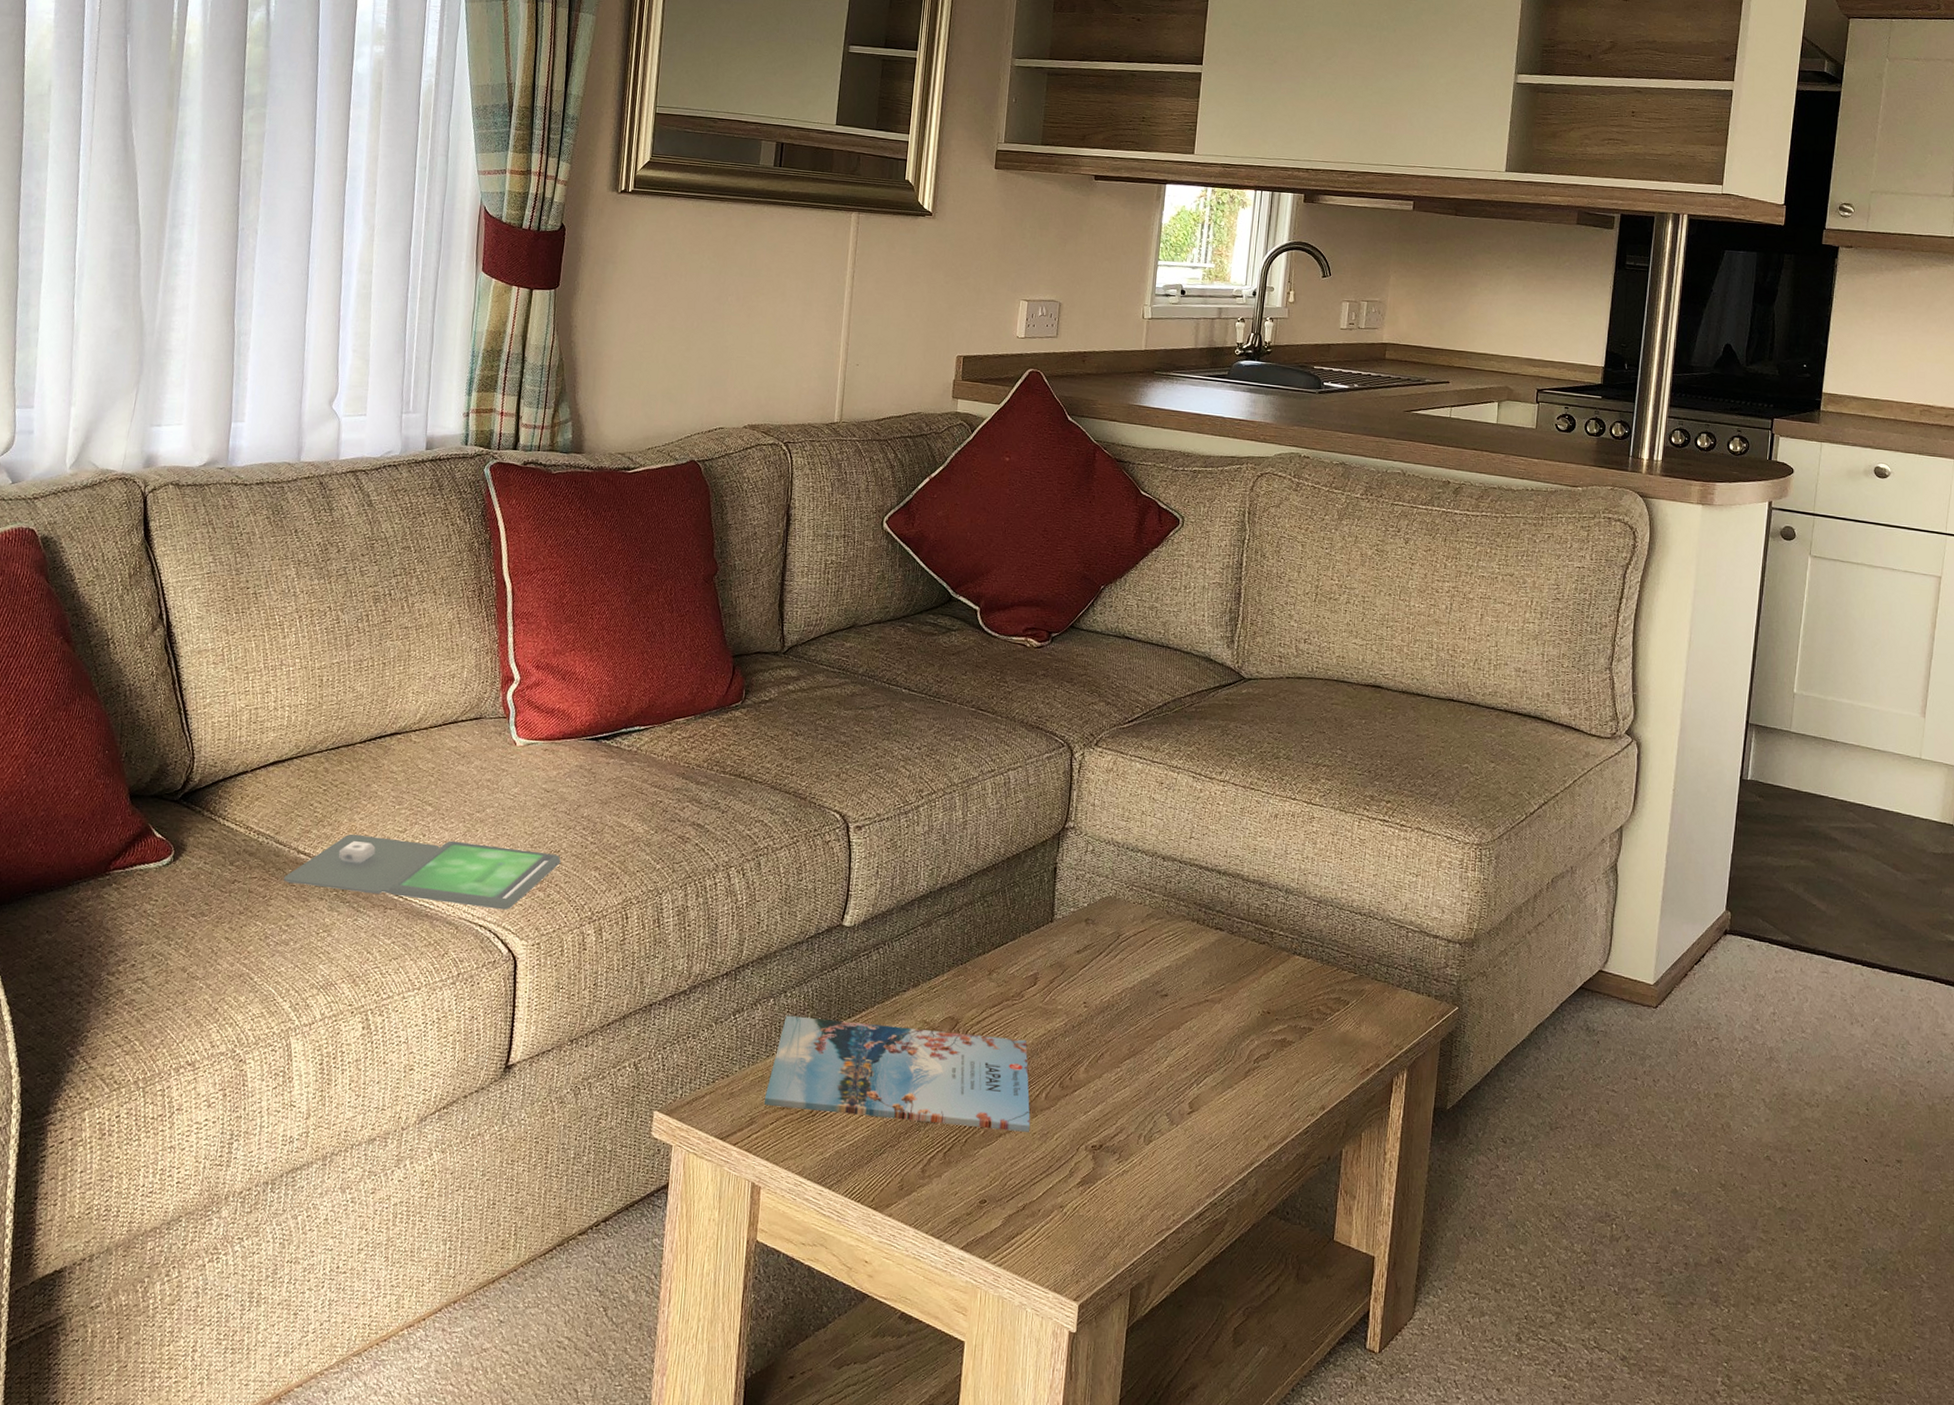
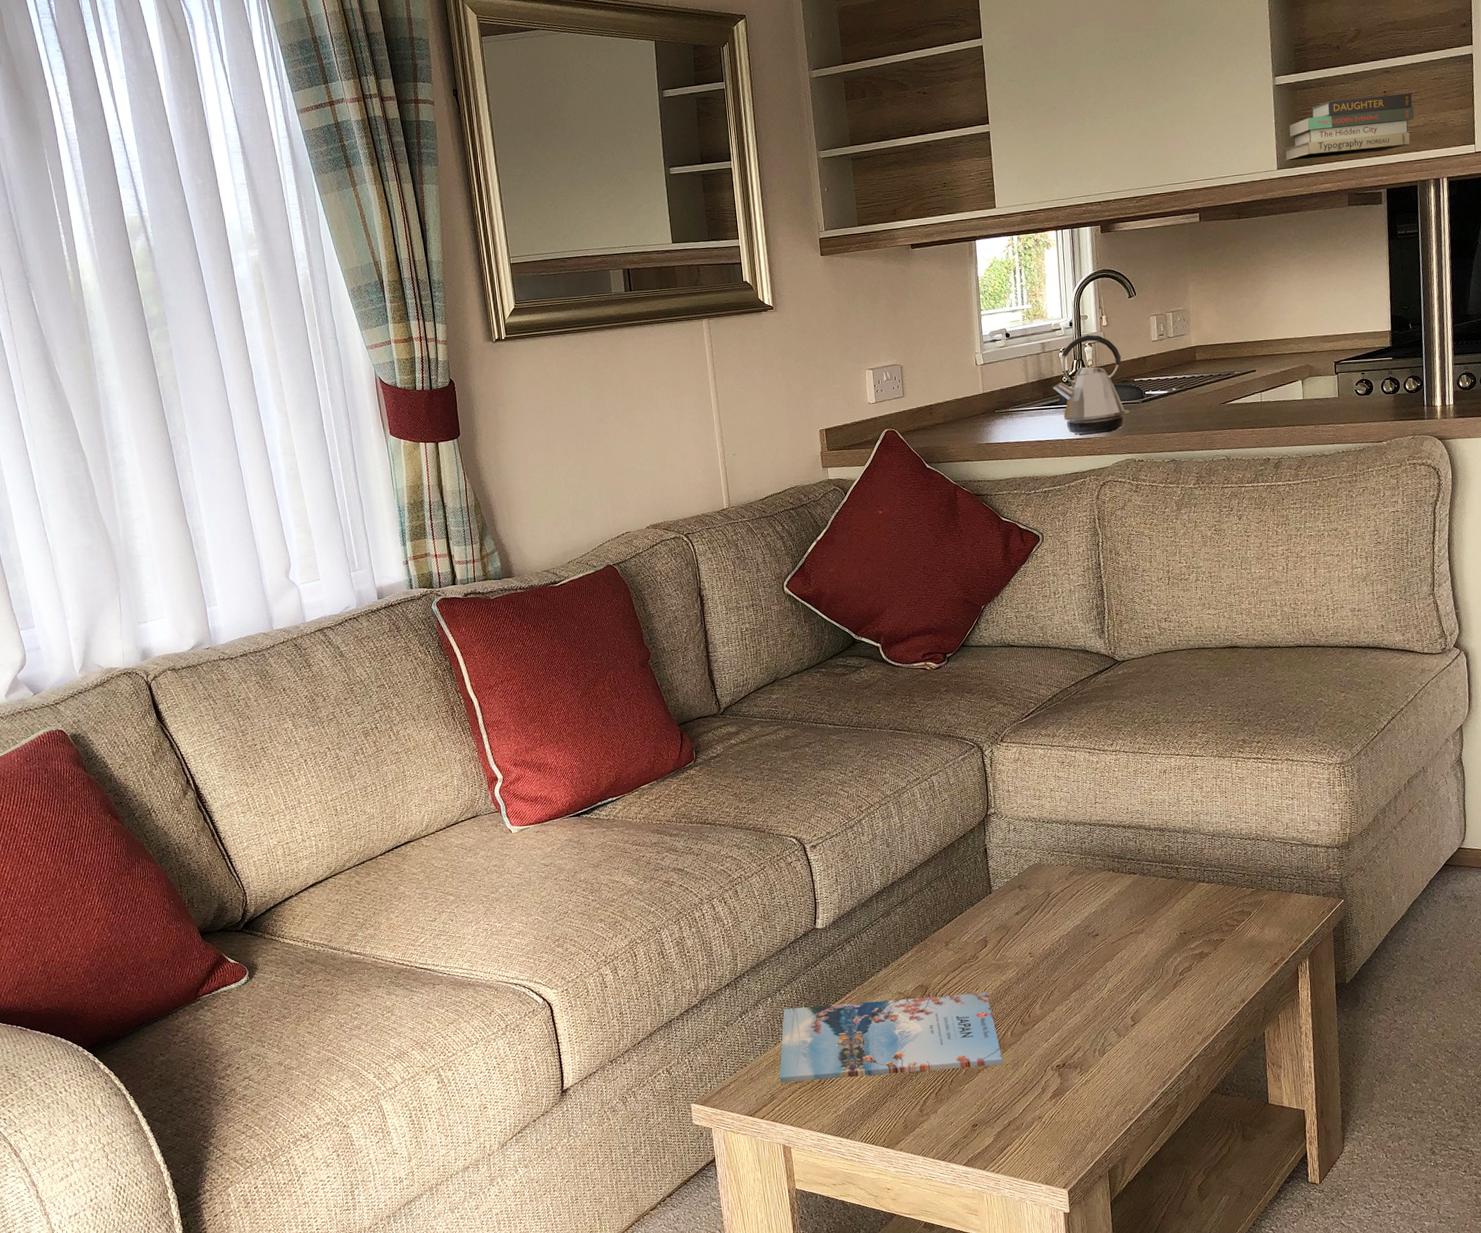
tablet: present [283,833,561,910] -> none [344,915,571,979]
kettle: none [1223,308,1304,419] -> present [1053,334,1130,435]
books: none [1514,110,1662,174] -> present [1284,93,1414,161]

